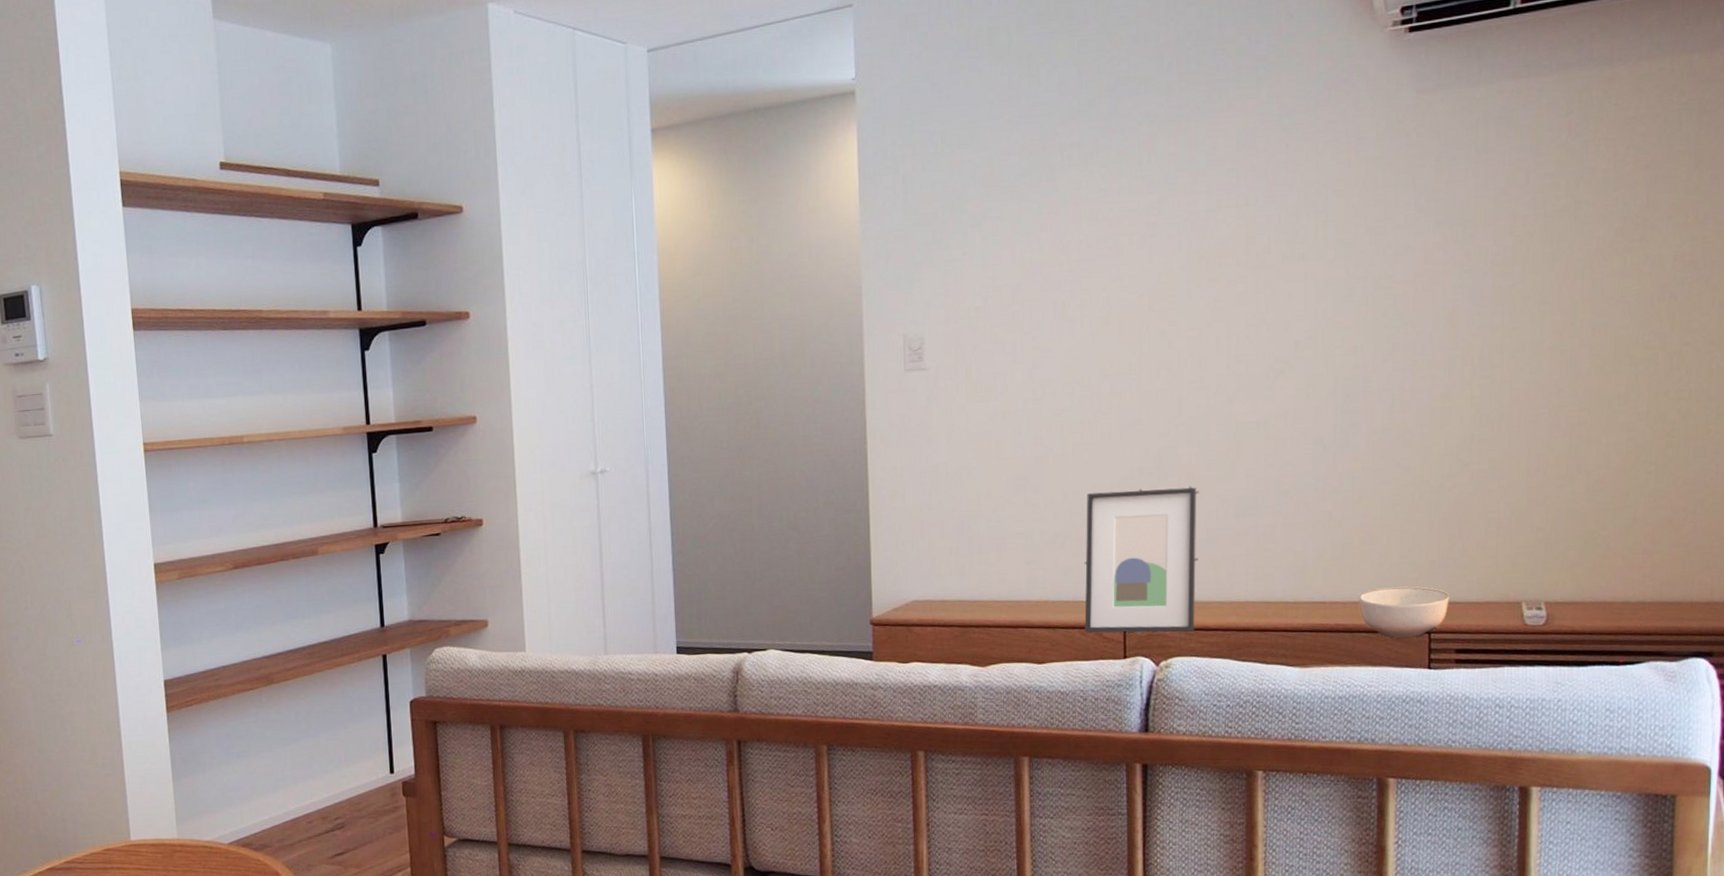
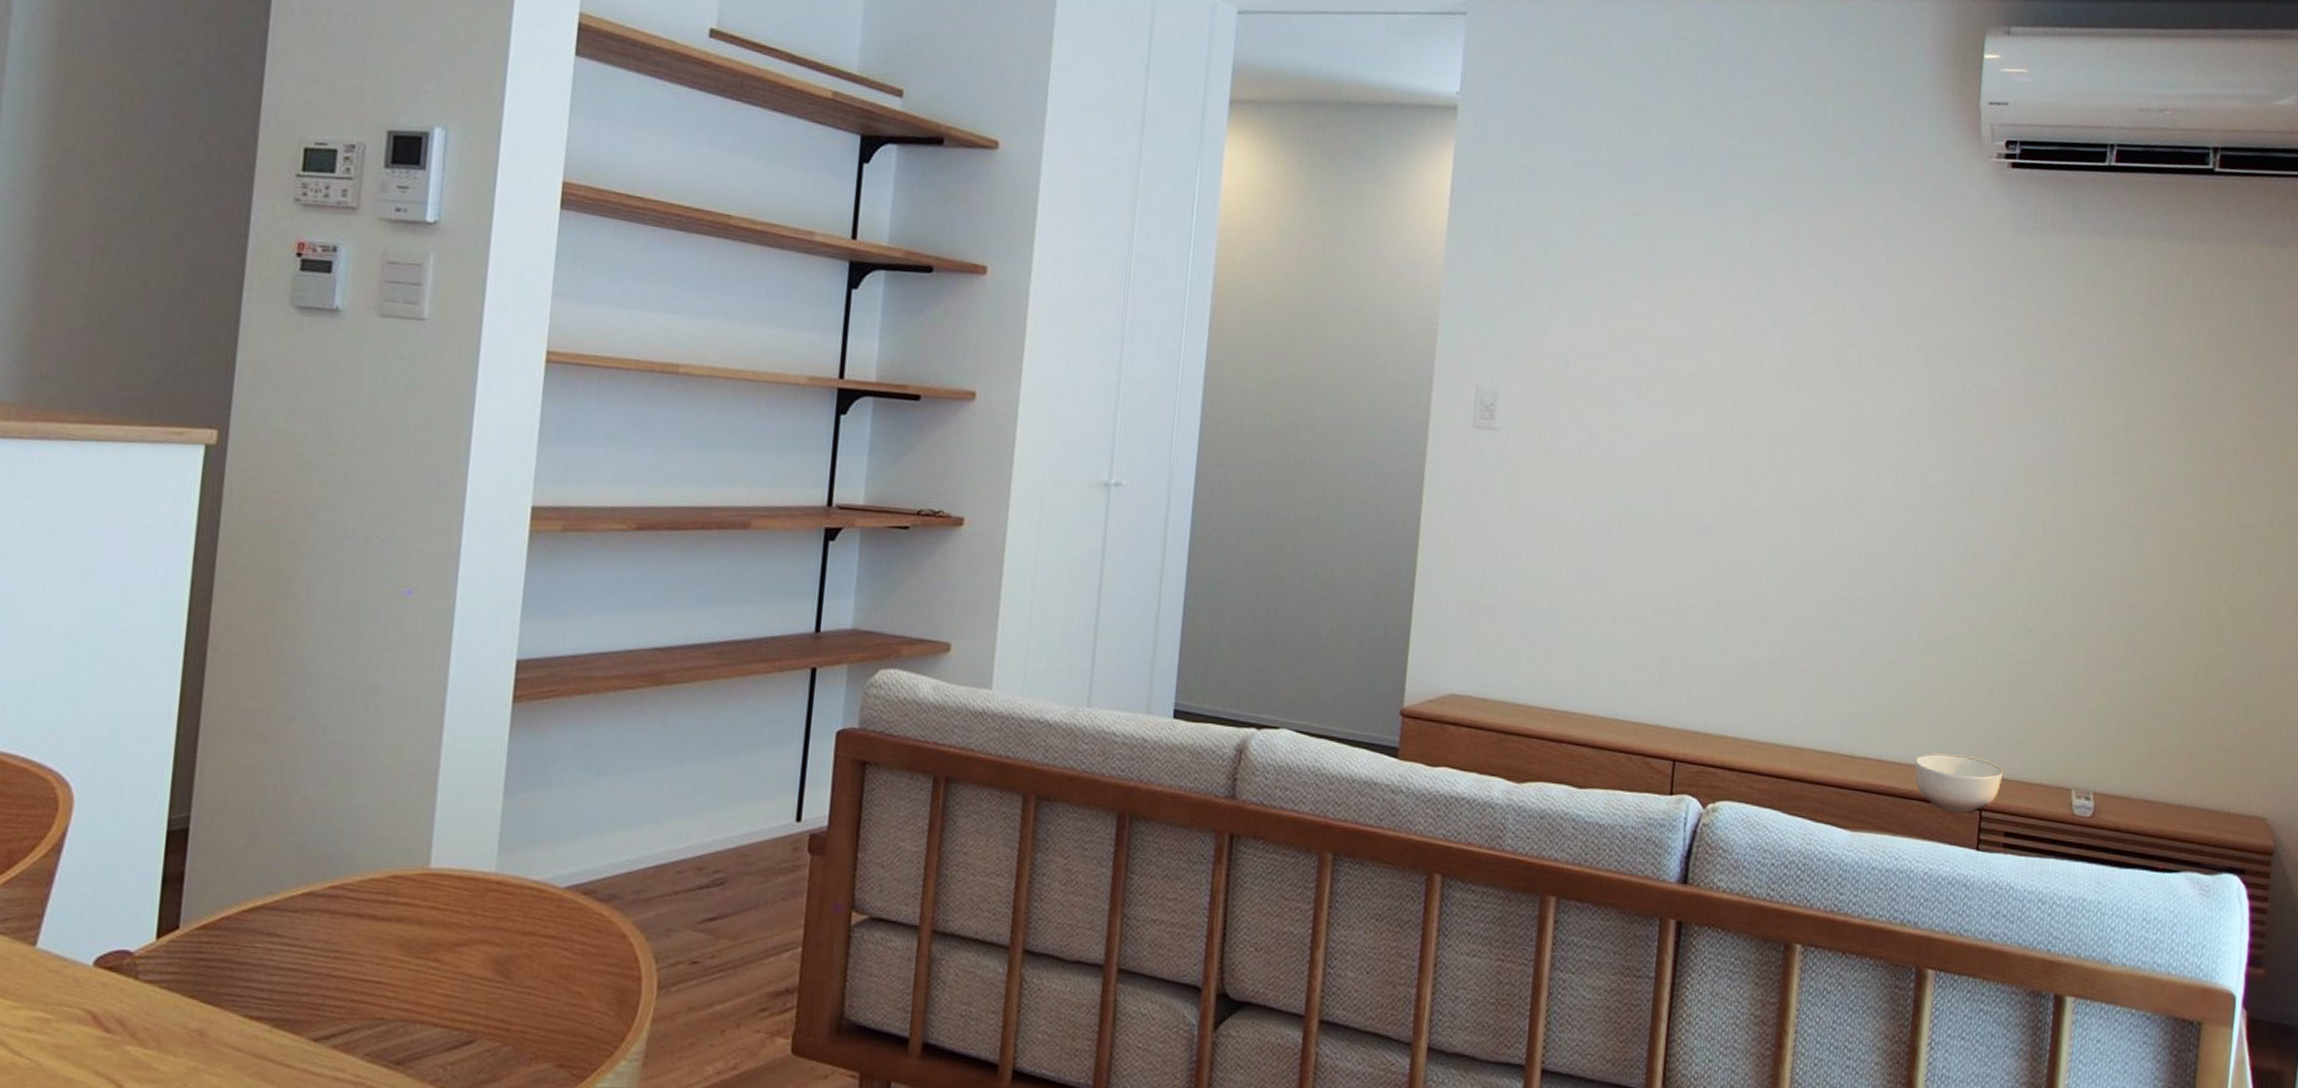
picture frame: present [1084,486,1200,635] -> none [1632,600,1767,774]

